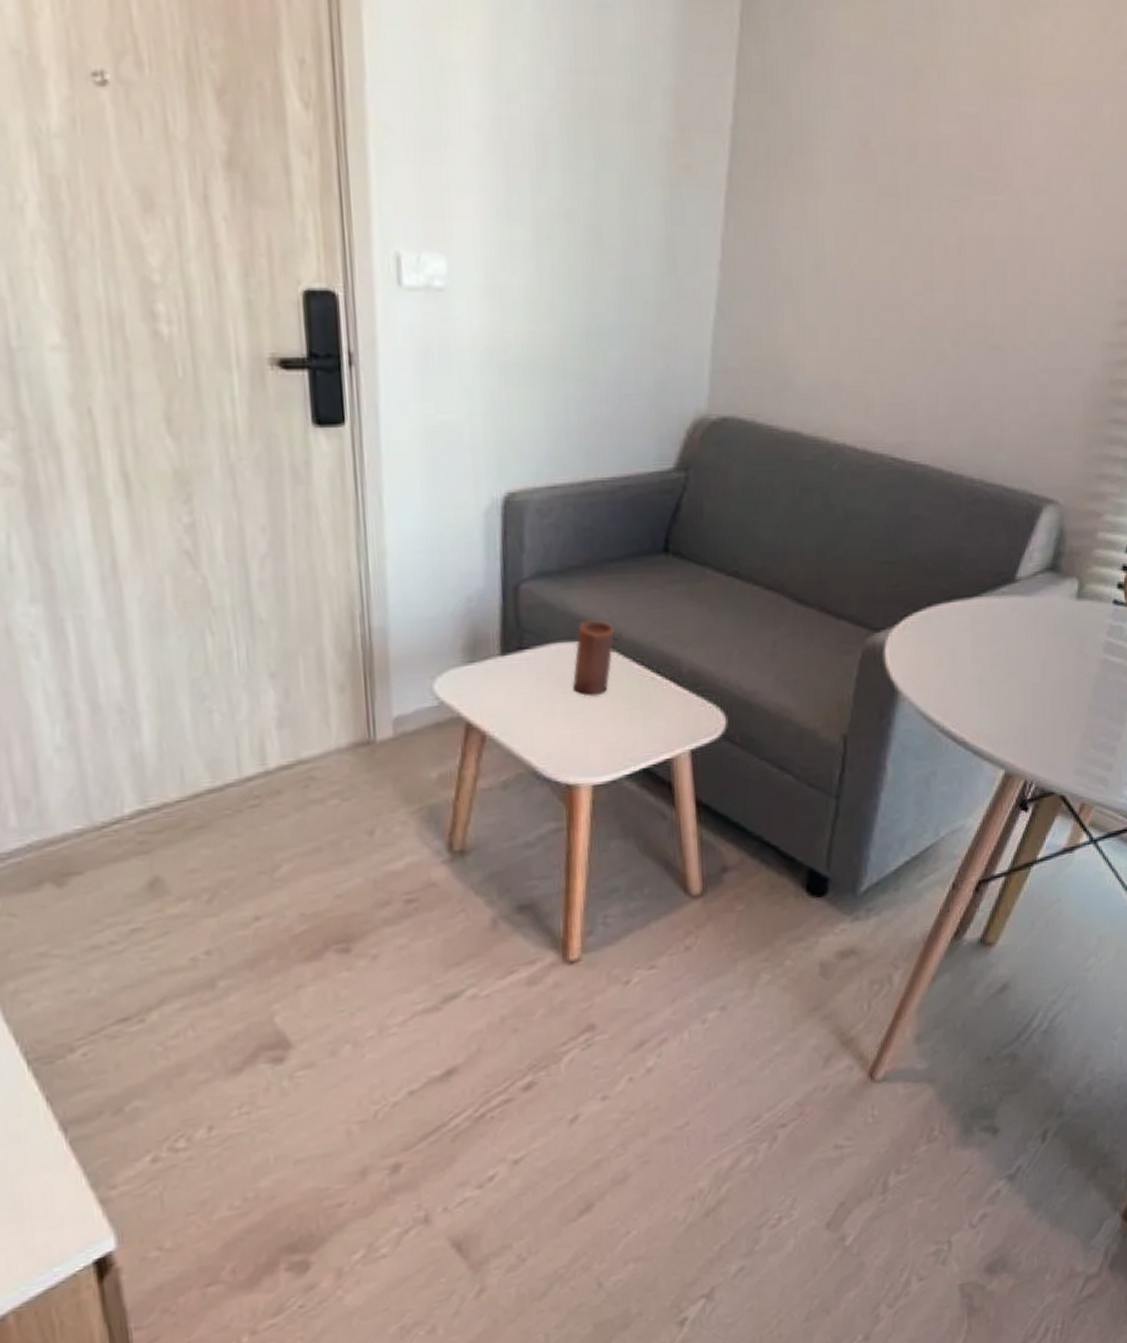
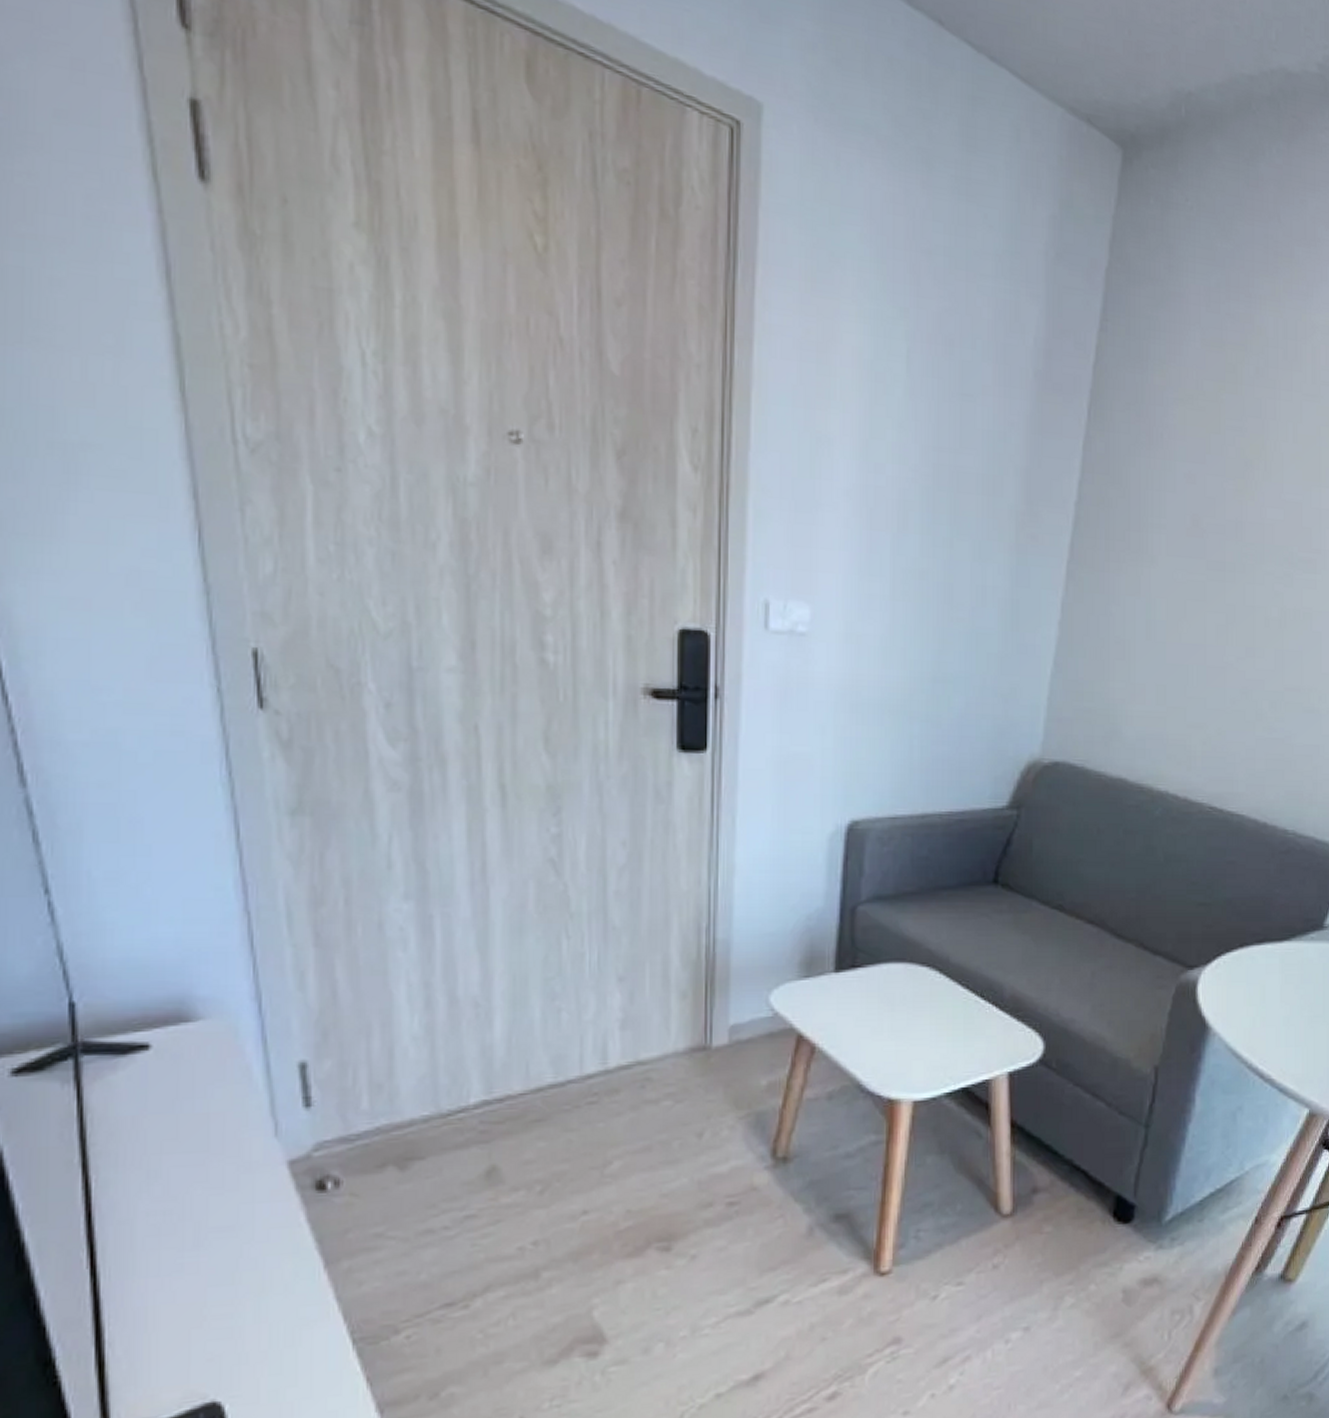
candle: present [572,620,614,697] -> none [899,944,942,1016]

